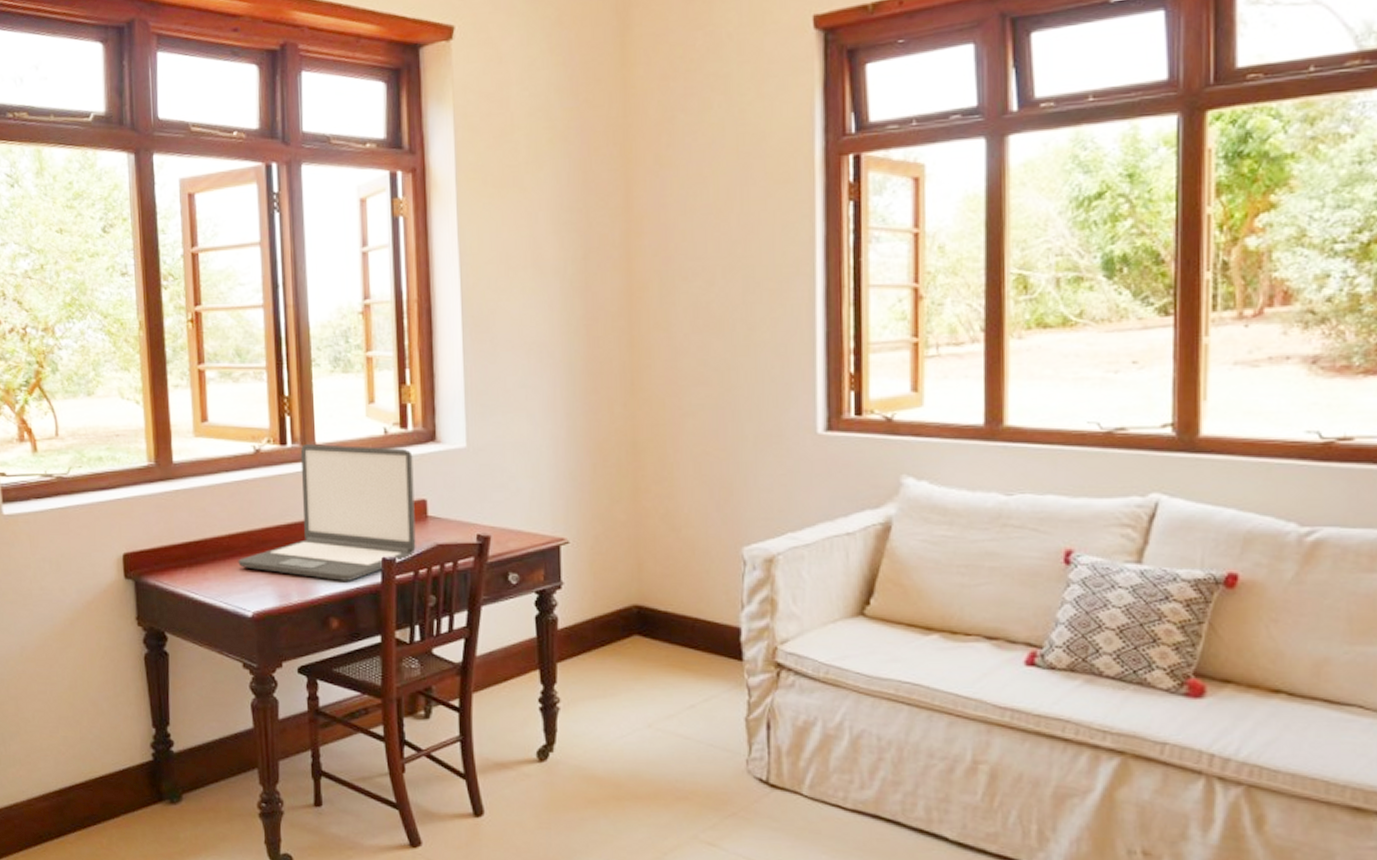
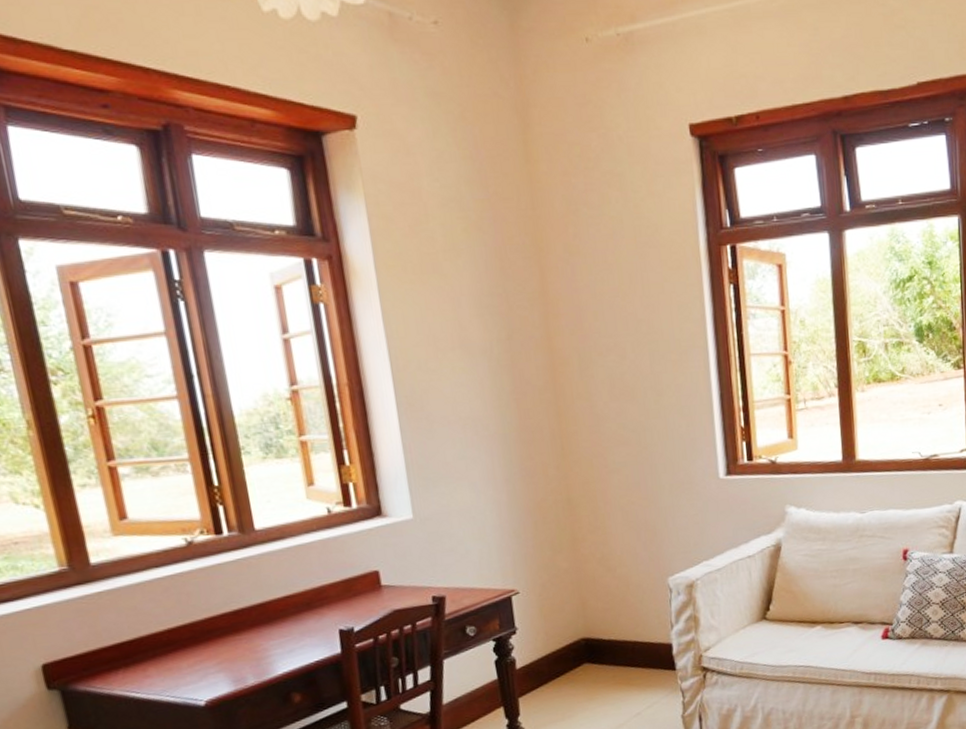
laptop: present [238,444,416,583] -> none [181,525,373,660]

